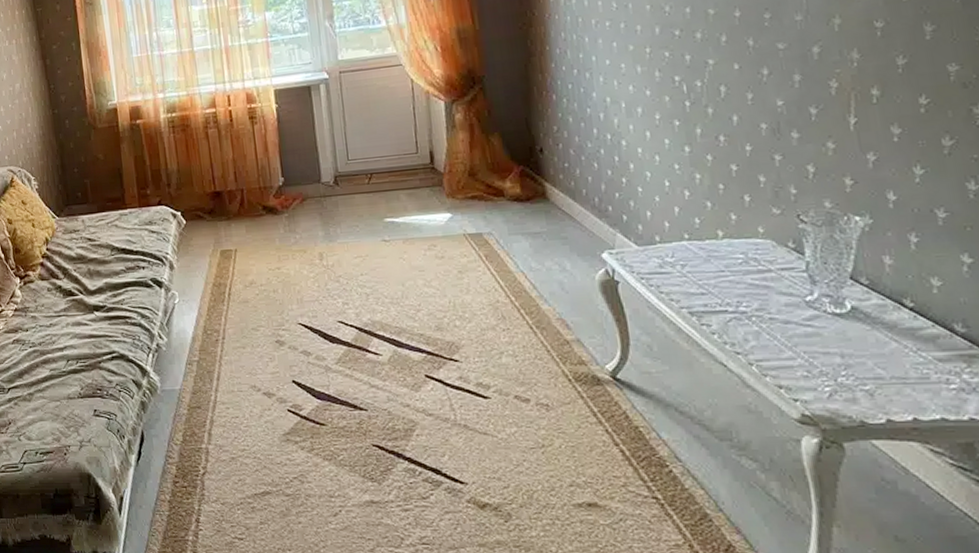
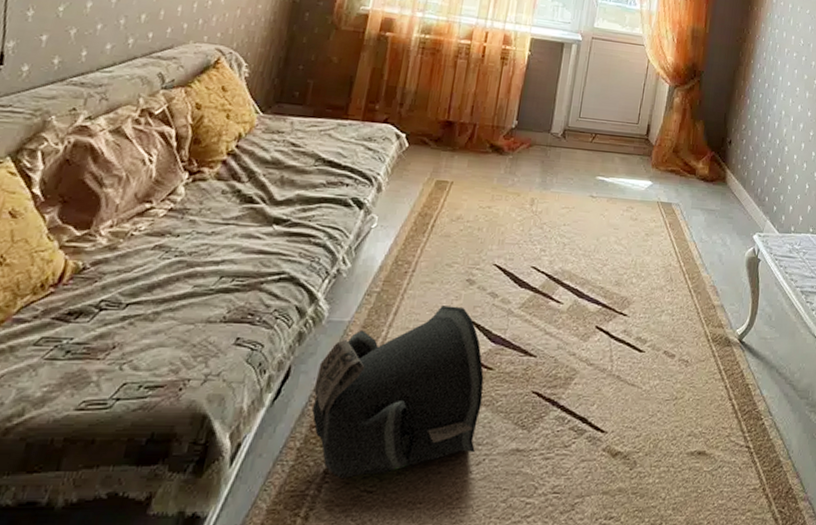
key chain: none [165,367,329,526] -> present [311,306,484,478]

